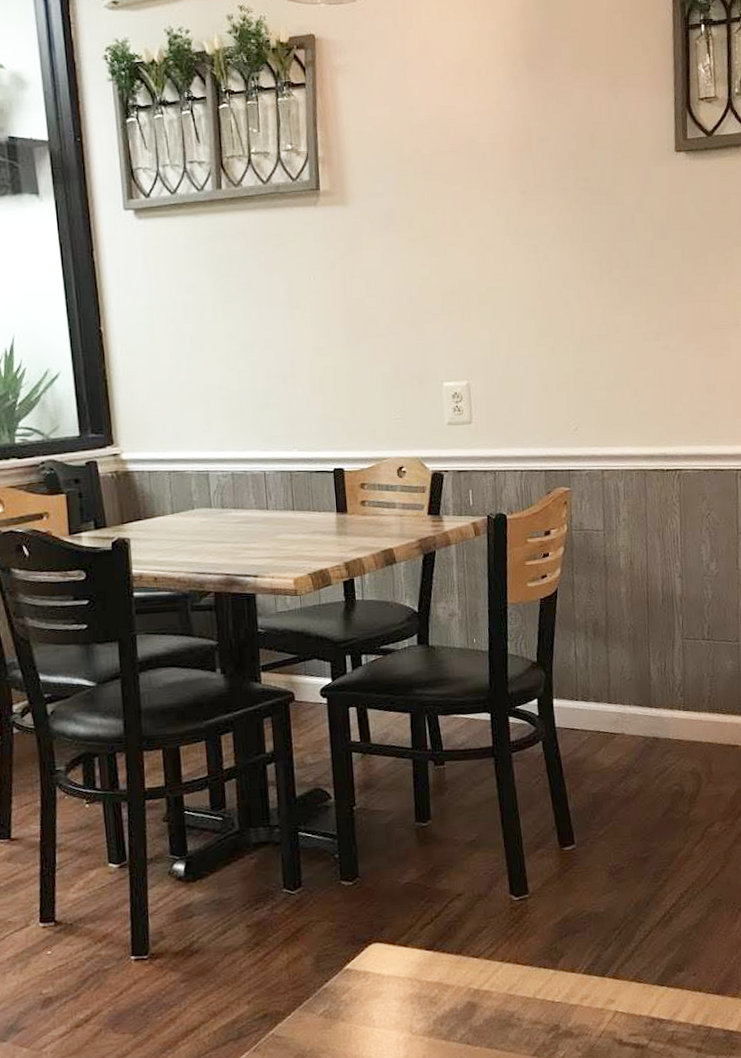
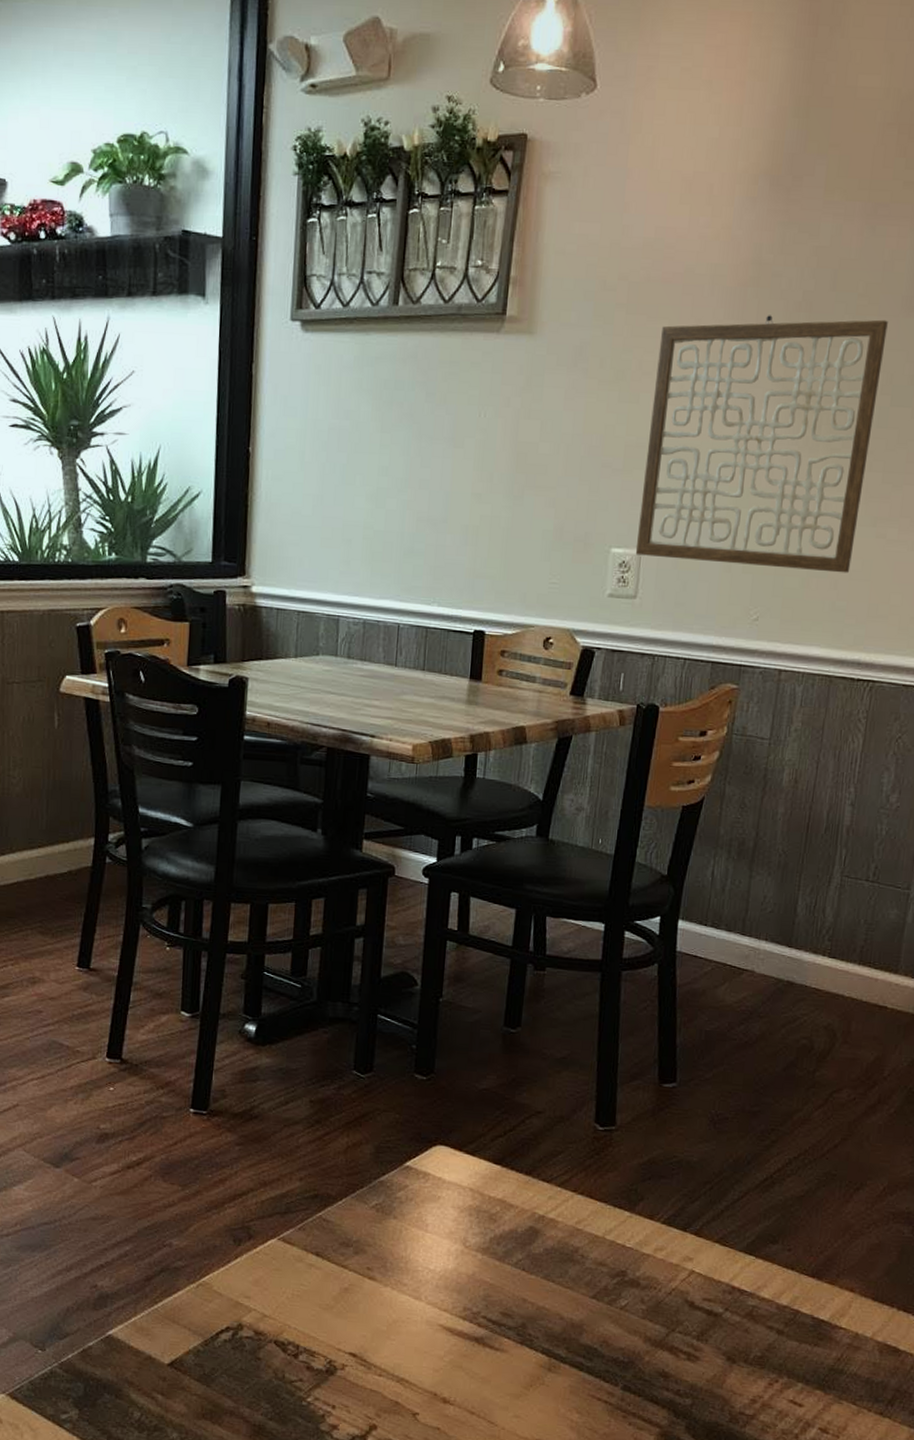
wall art: none [456,170,645,386] -> present [635,315,888,573]

